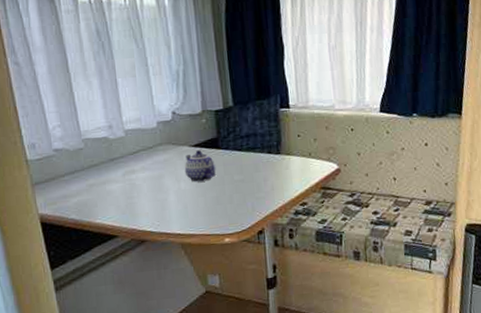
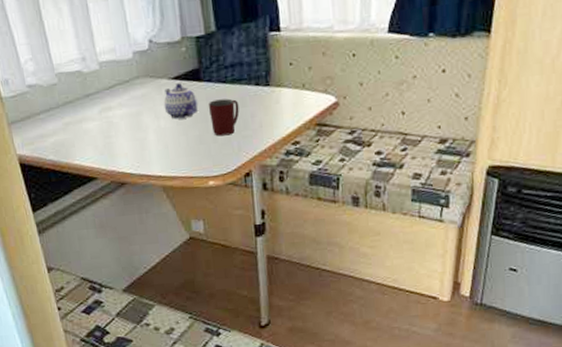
mug: none [226,164,254,198] -> present [209,98,240,136]

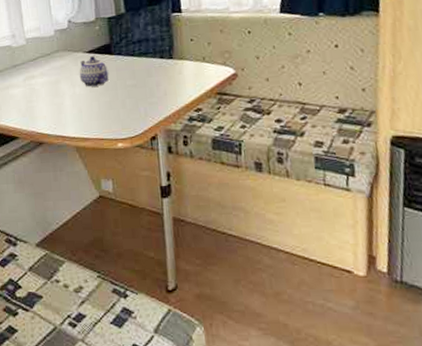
mug: present [209,98,240,136] -> none [118,69,146,103]

